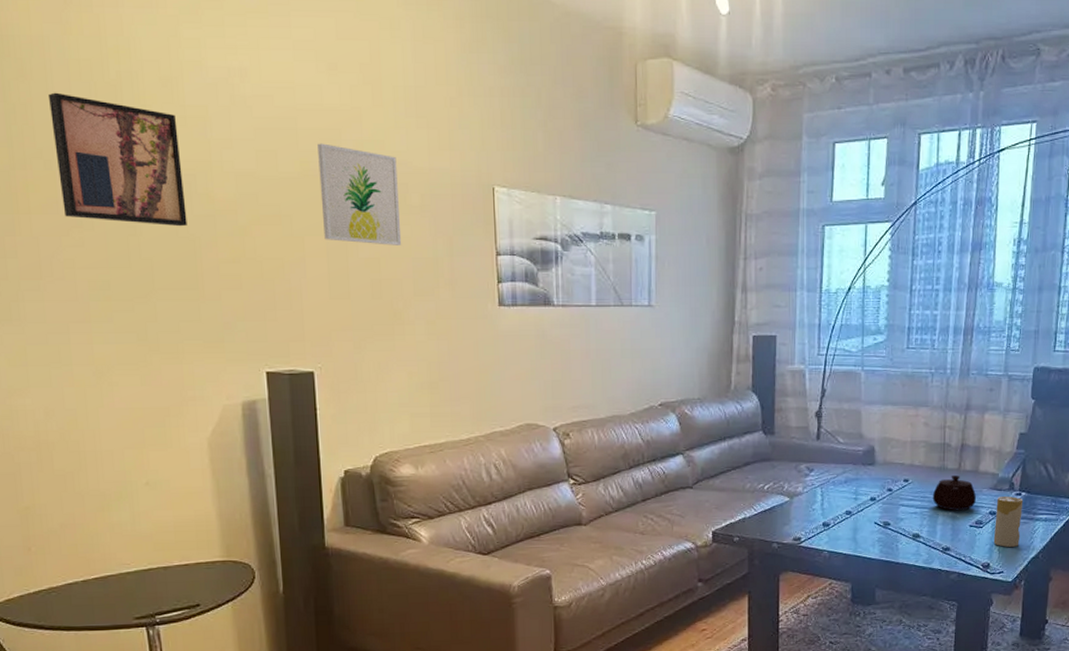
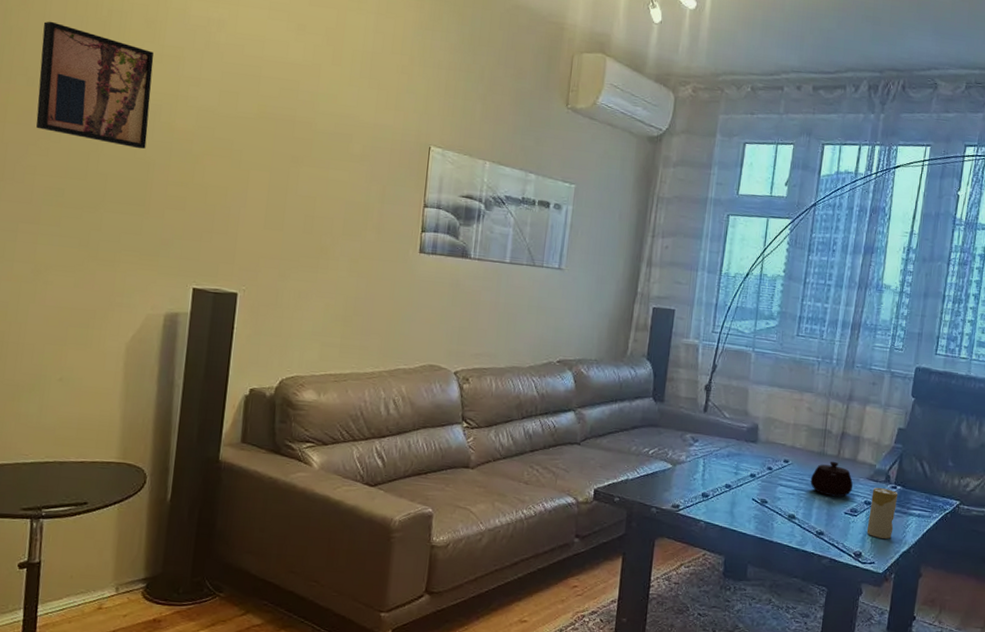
wall art: present [317,143,402,245] -> none [268,91,346,188]

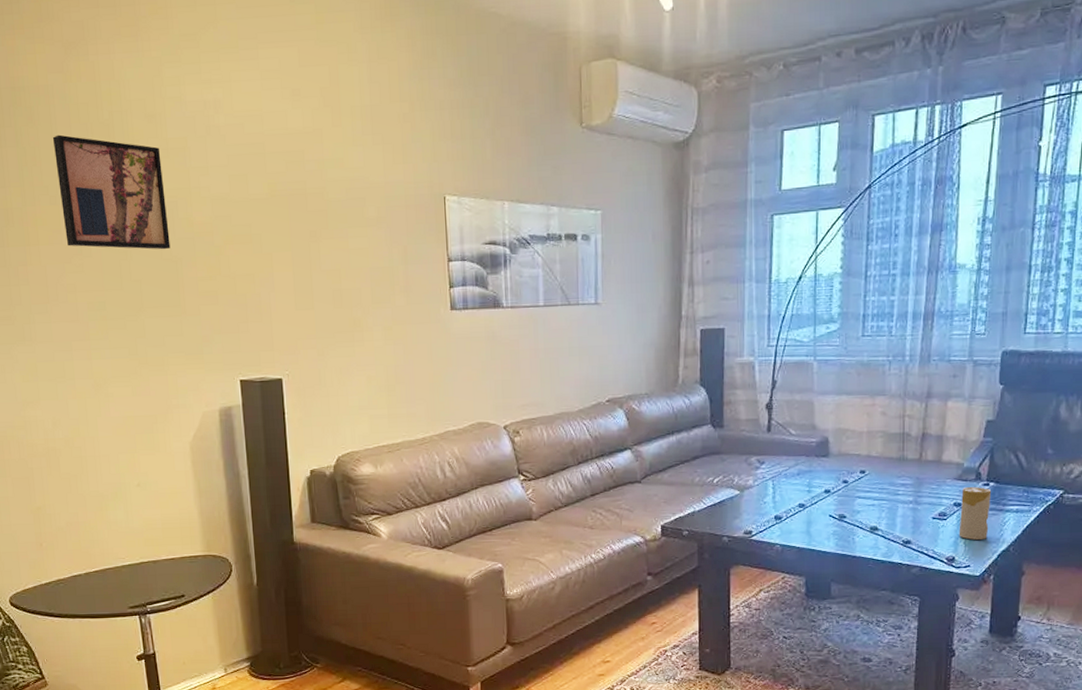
teapot: present [810,461,853,498] -> none [891,465,939,503]

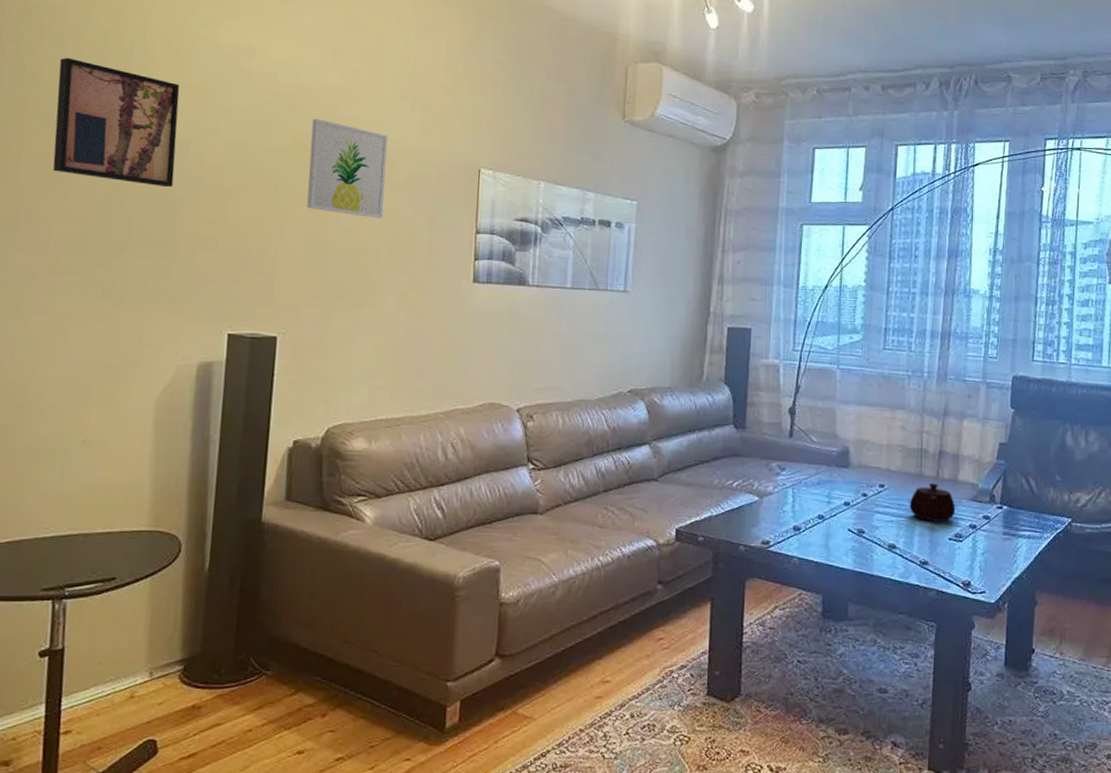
wall art: none [283,165,360,257] -> present [307,118,388,218]
teapot: none [891,465,939,503] -> present [909,482,955,522]
candle: present [959,487,992,540] -> none [974,509,1005,565]

